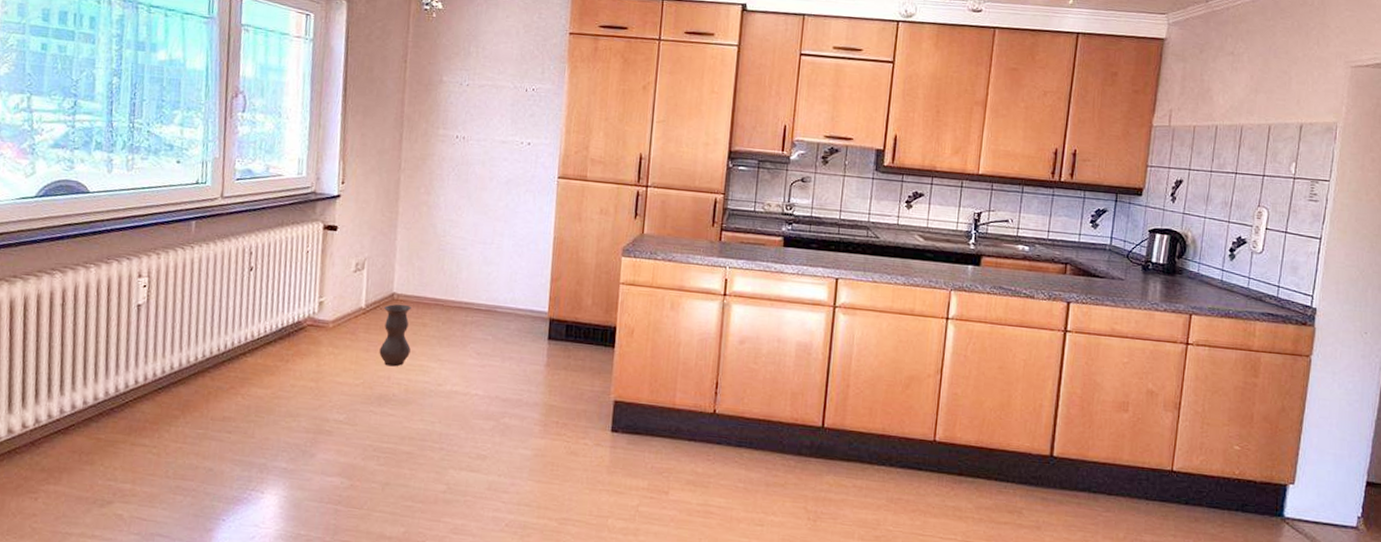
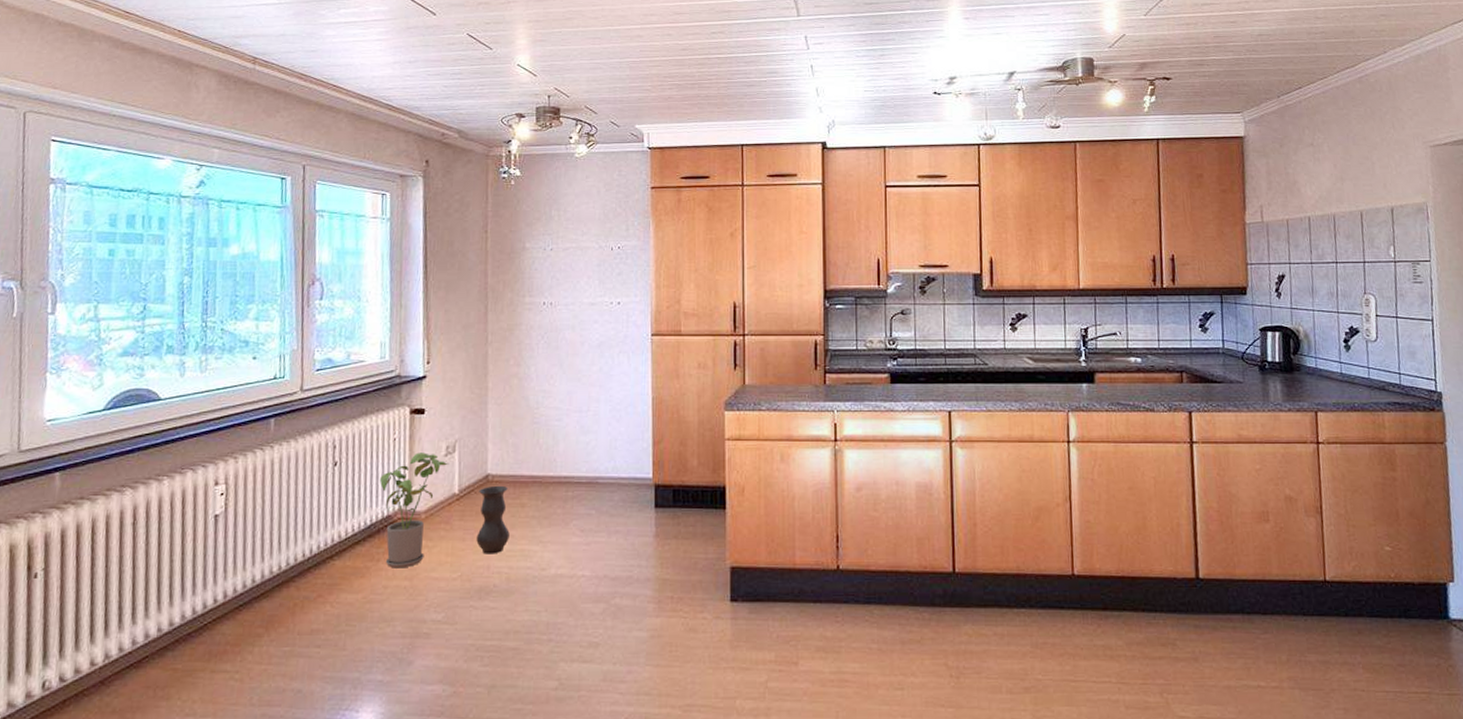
house plant: none [292,266,358,371] -> present [380,452,449,568]

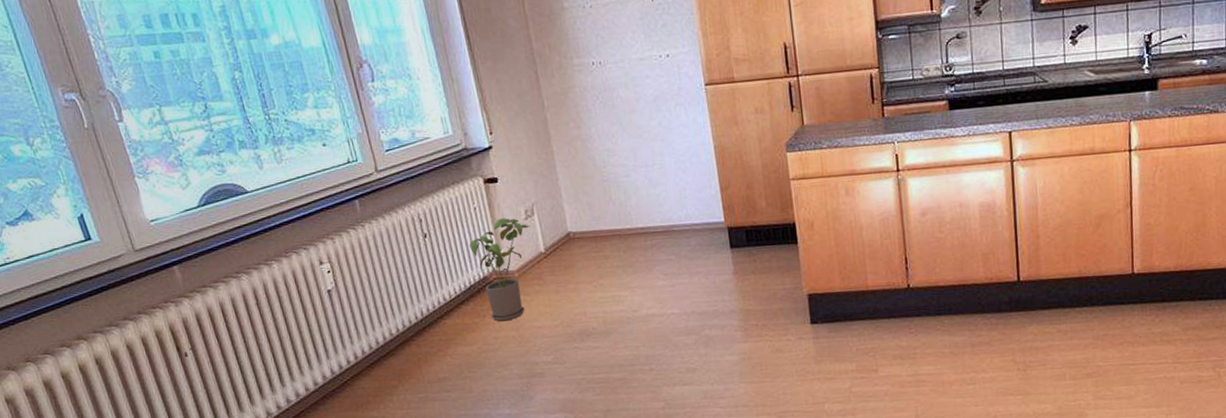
vase: present [476,485,510,554] -> none [563,241,600,303]

